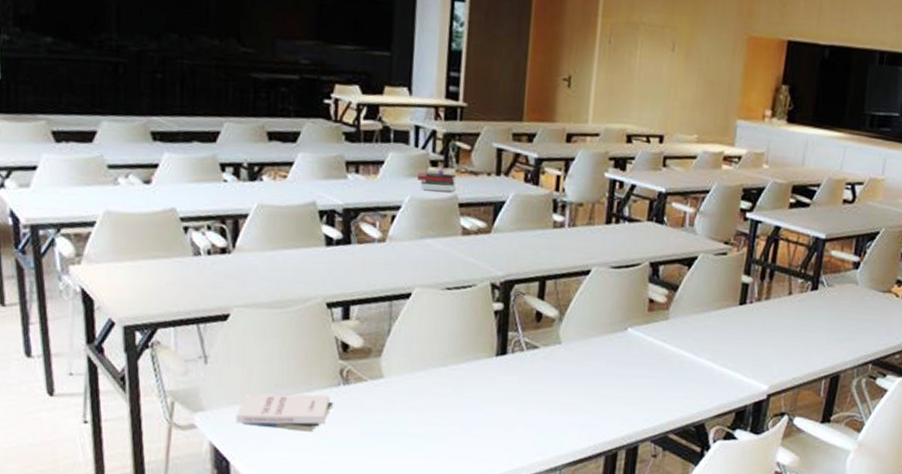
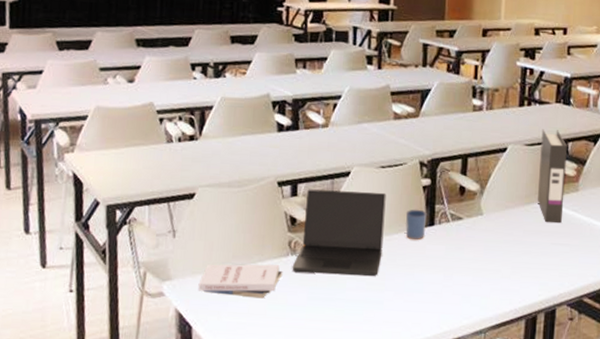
laptop: none [344,312,453,409] -> present [292,189,386,276]
books: present [417,166,456,193] -> none [355,60,389,83]
mug: none [474,336,499,370] -> present [405,209,427,240]
binder: none [622,250,658,353] -> present [537,129,567,223]

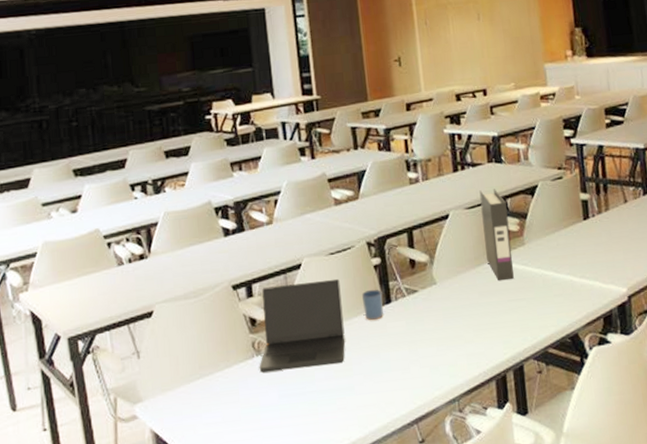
books: present [198,264,283,299] -> none [169,367,251,409]

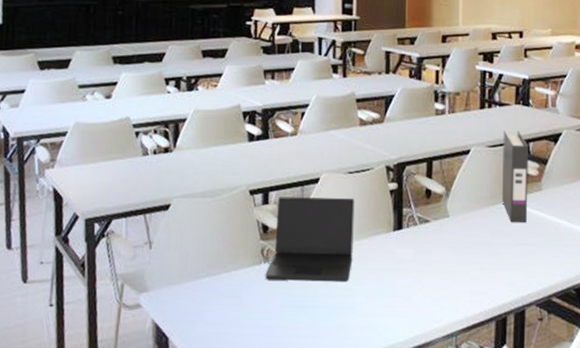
mug: present [361,289,383,320] -> none [374,213,395,243]

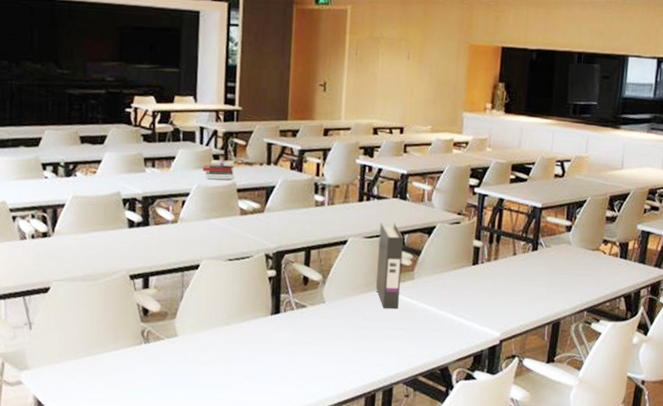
laptop: present [265,197,355,281] -> none [145,281,234,361]
books: none [322,69,353,91] -> present [203,159,235,181]

